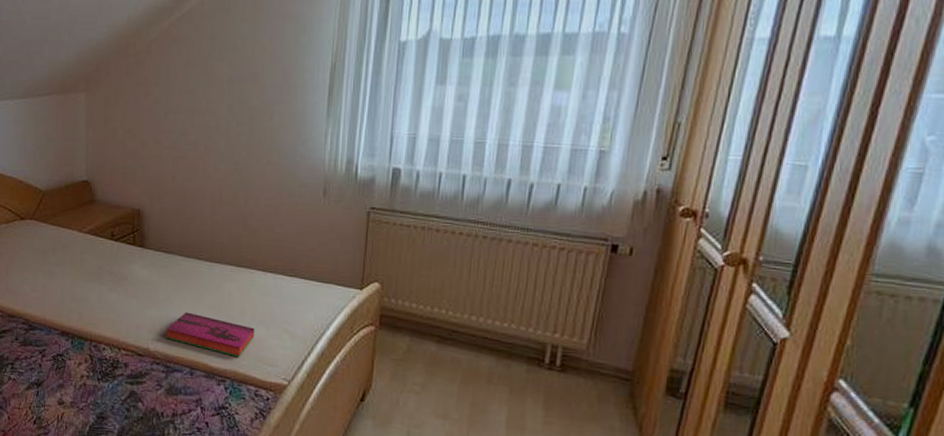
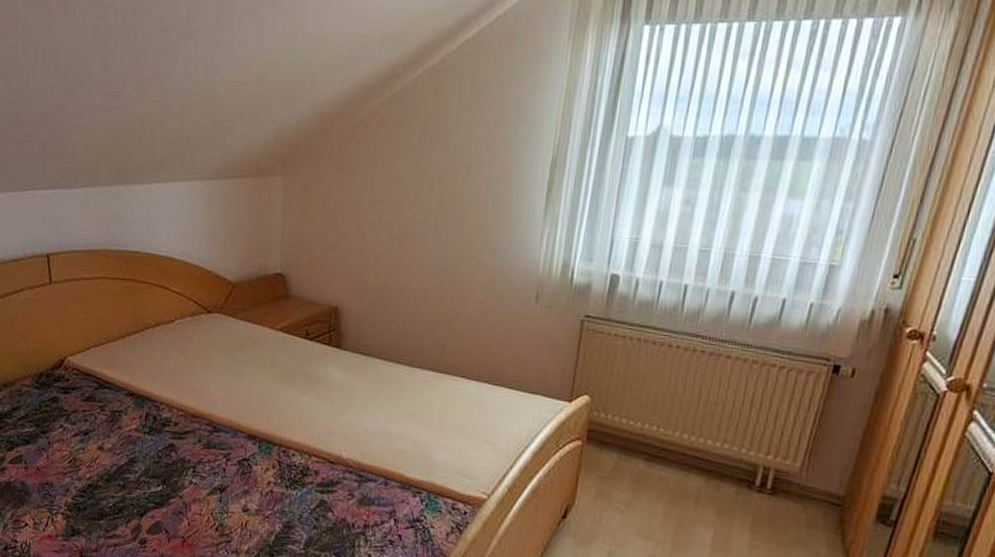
hardback book: present [165,312,255,357] -> none [360,419,455,468]

